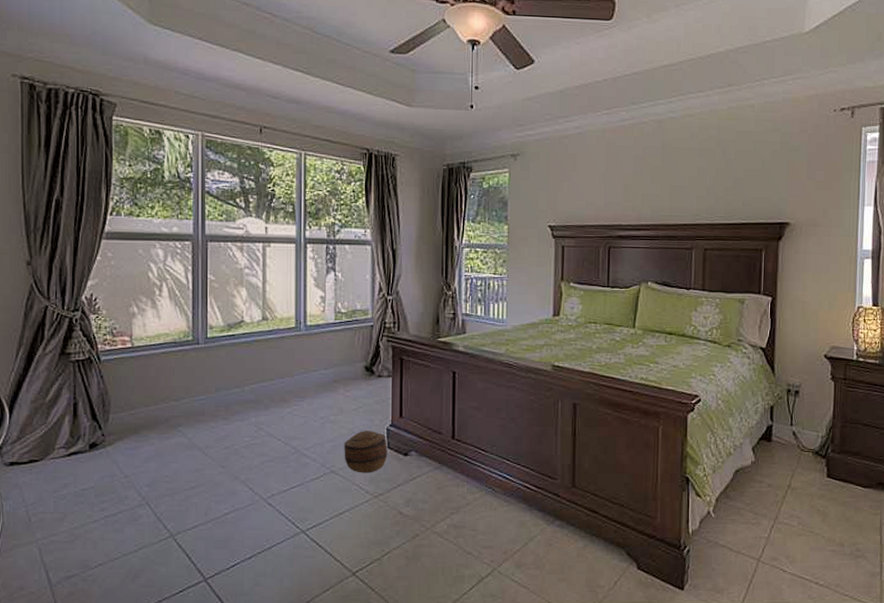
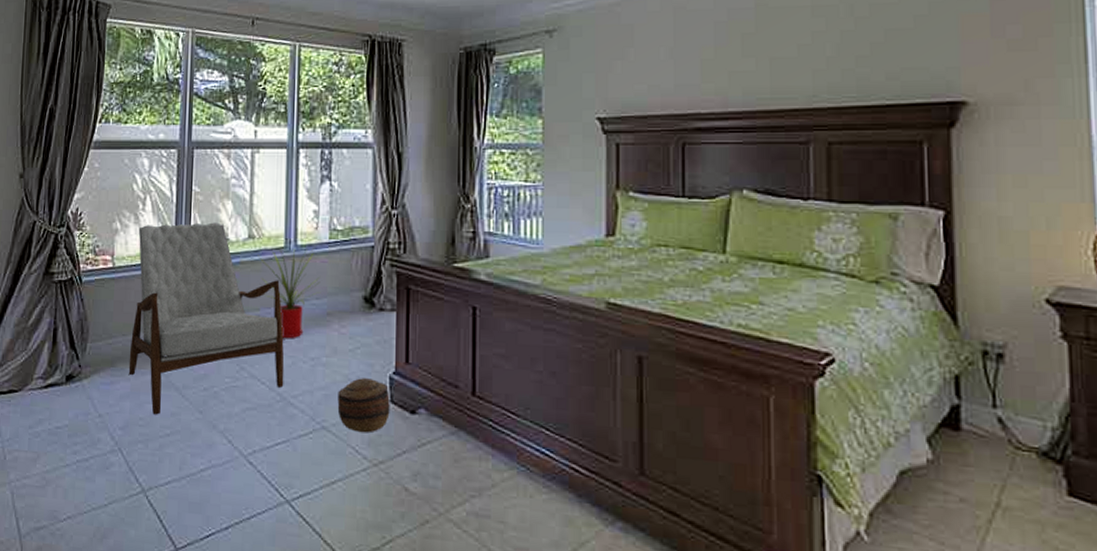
armchair: none [152,306,298,472] -> present [128,222,285,415]
house plant: none [271,327,328,403] -> present [258,248,320,339]

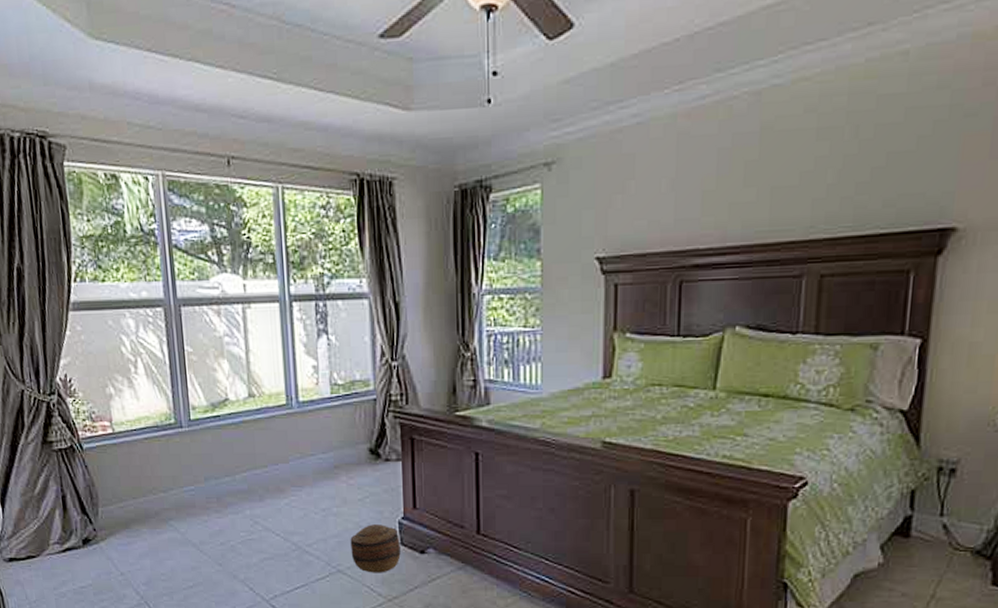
armchair: present [128,222,285,415] -> none [133,382,298,570]
house plant: present [258,248,320,339] -> none [260,403,326,493]

